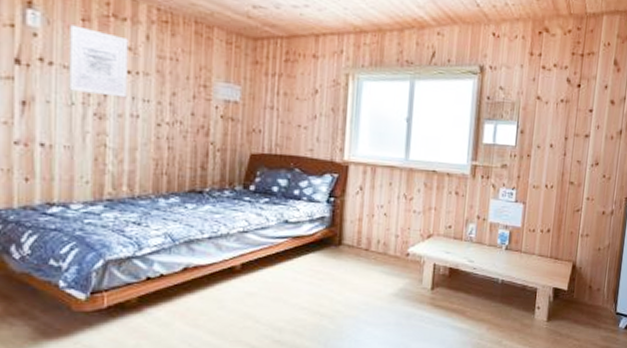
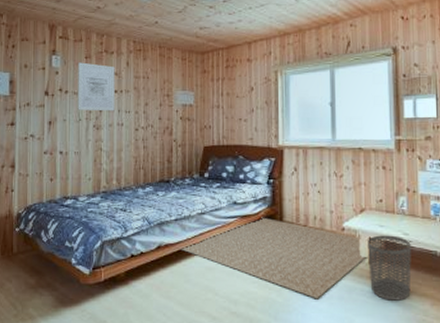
rug: none [214,239,446,326] -> present [180,217,382,299]
waste bin: none [430,261,475,326] -> present [368,235,412,301]

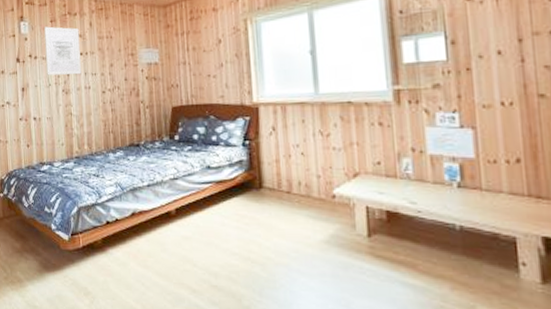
rug: present [180,217,382,299] -> none [155,182,383,276]
waste bin: present [368,235,412,301] -> none [365,204,423,282]

